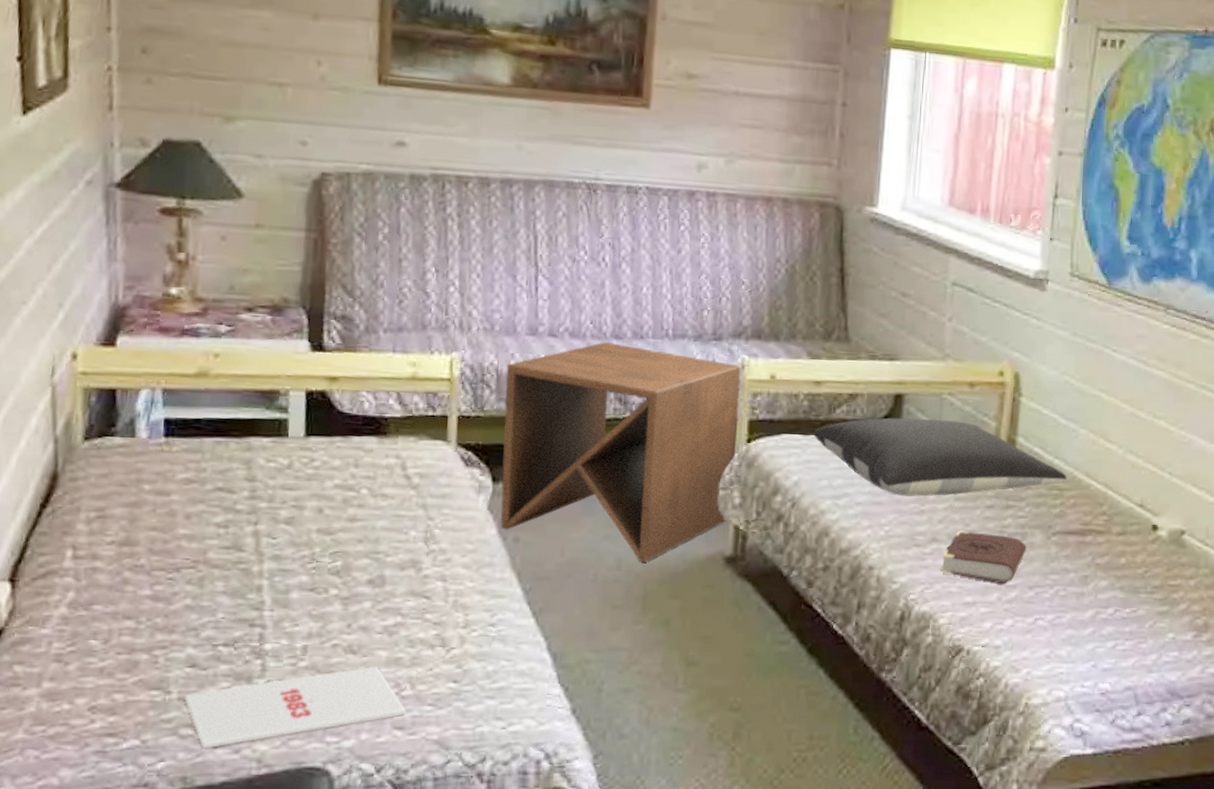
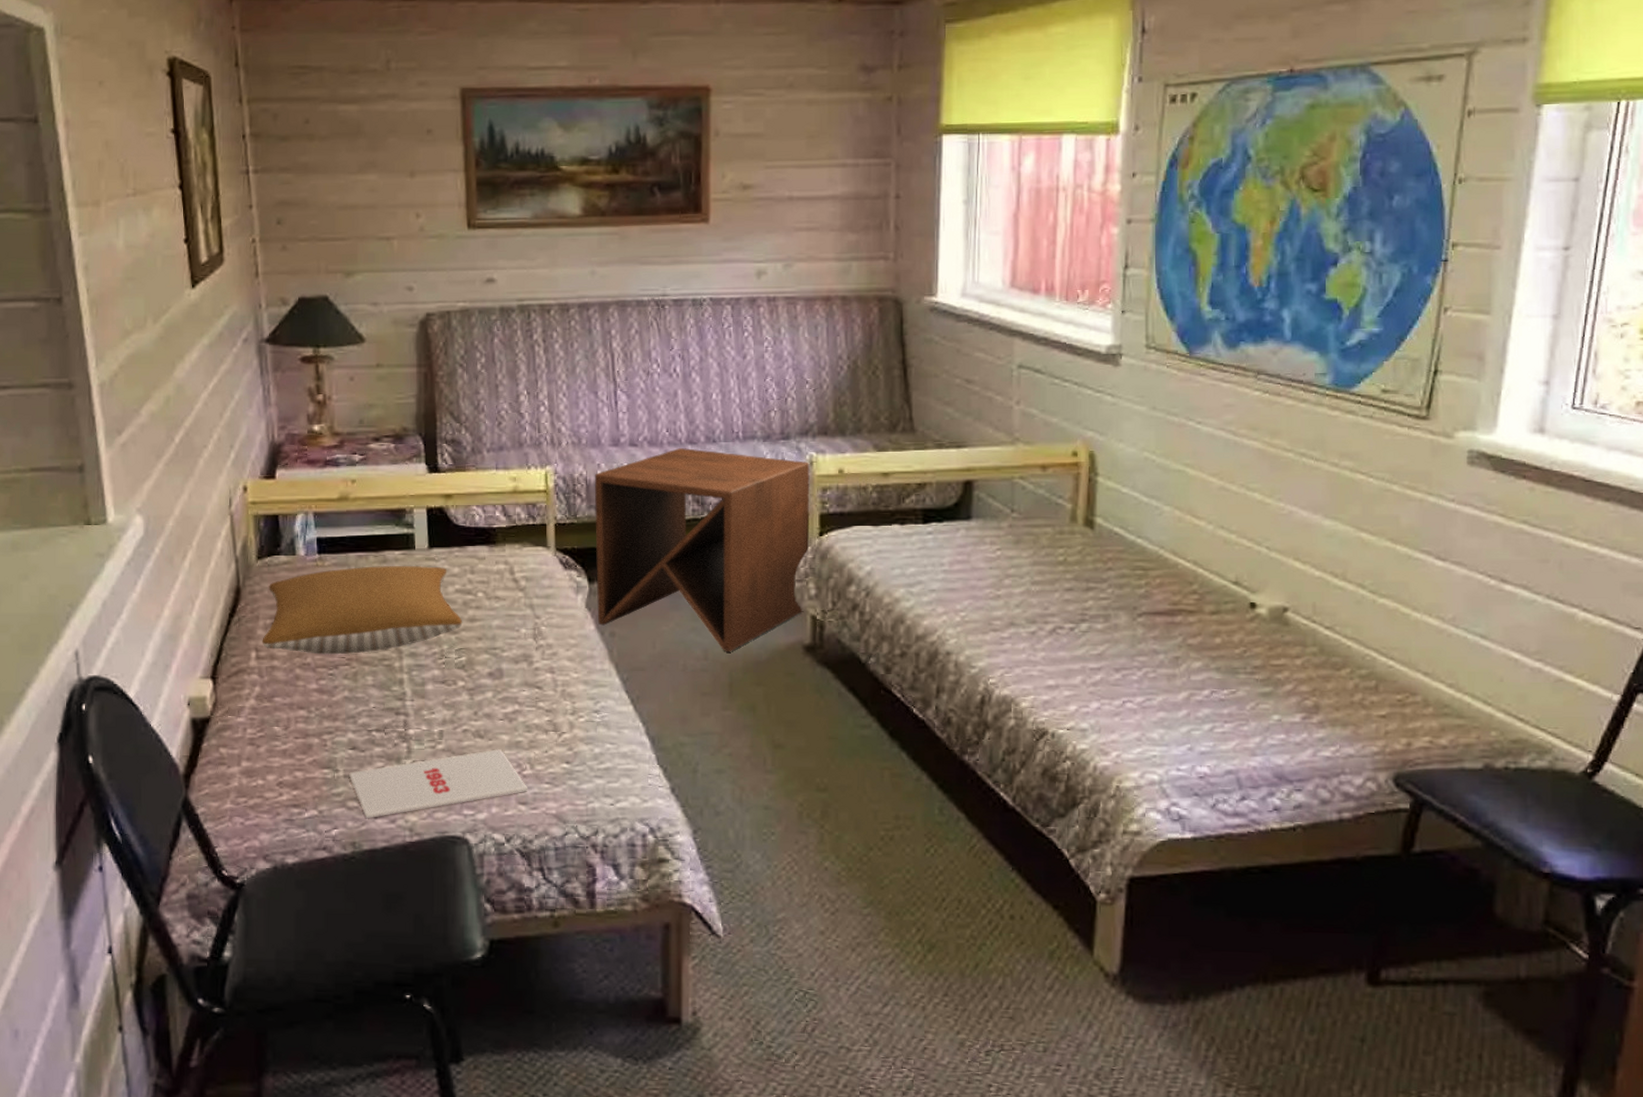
pillow: none [82,453,341,556] -> present [262,565,463,655]
pillow: present [813,418,1068,497] -> none [883,503,1152,582]
book: present [940,530,1026,583] -> none [1019,614,1110,666]

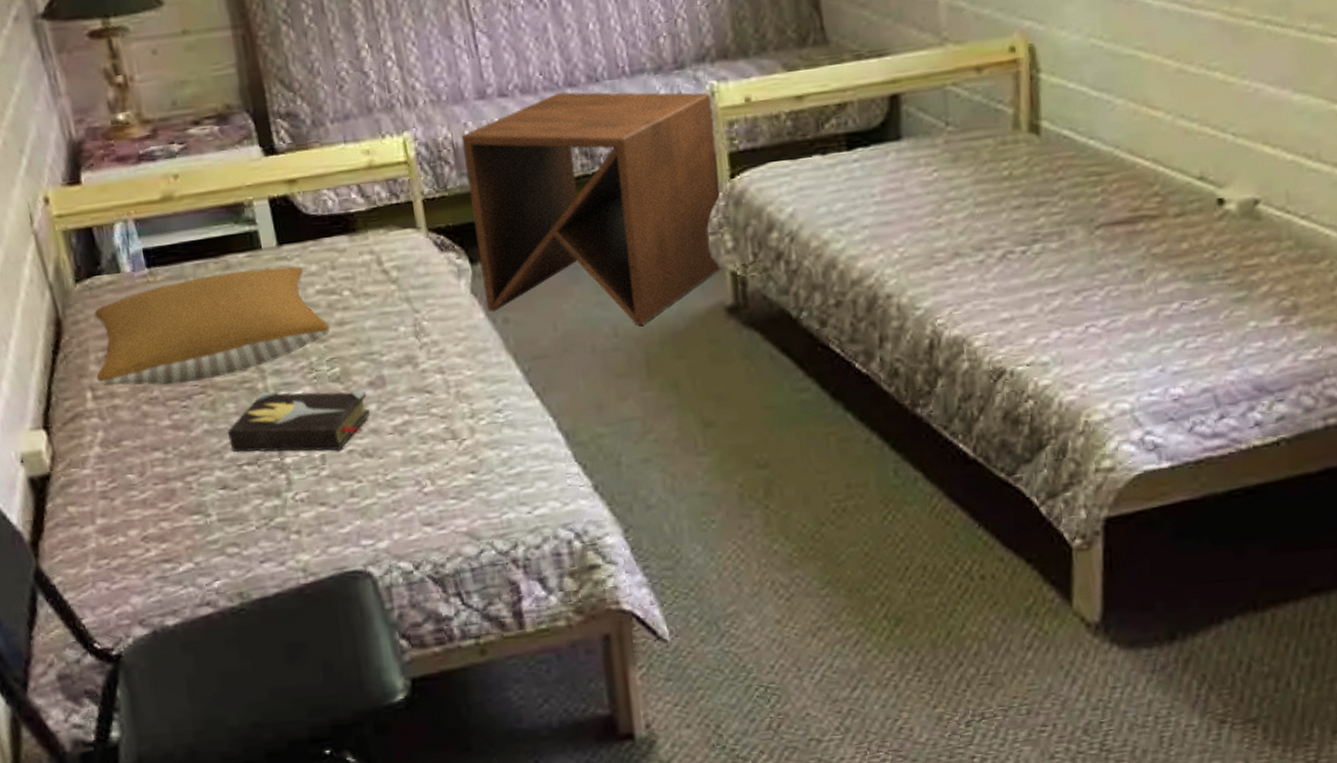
magazine: present [349,749,528,819] -> none [224,467,432,565]
hardback book: none [363,670,487,728] -> present [227,390,371,452]

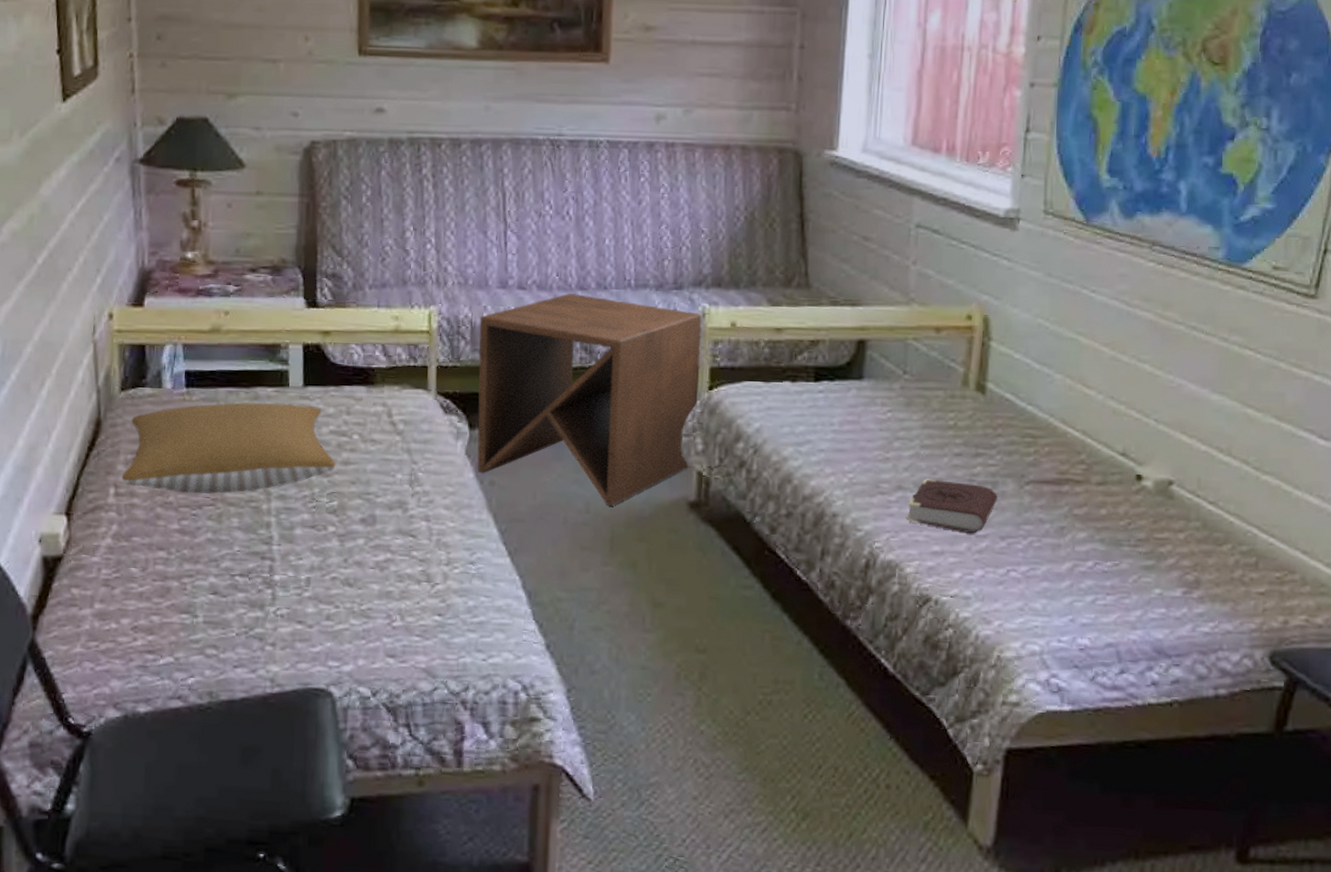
hardback book: present [227,390,371,452] -> none [227,513,358,575]
book: none [967,237,1066,293] -> present [905,478,997,533]

